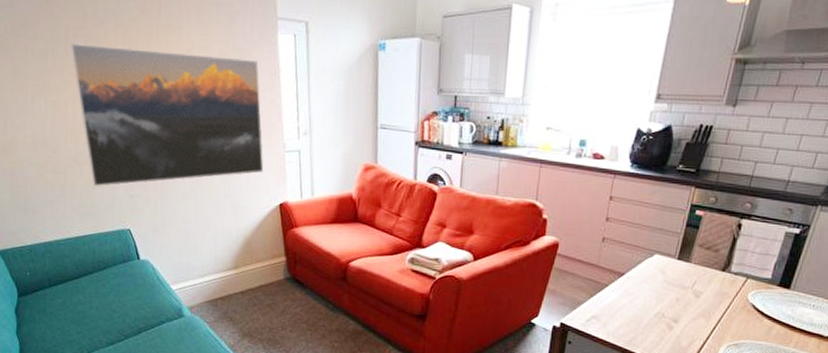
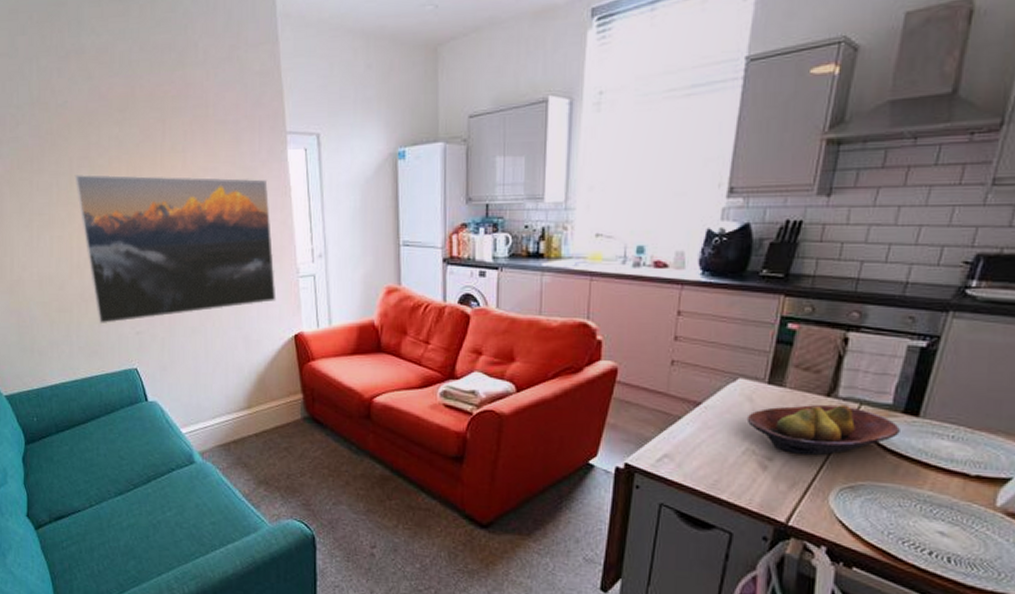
fruit bowl: none [659,277,775,319] -> present [746,404,900,455]

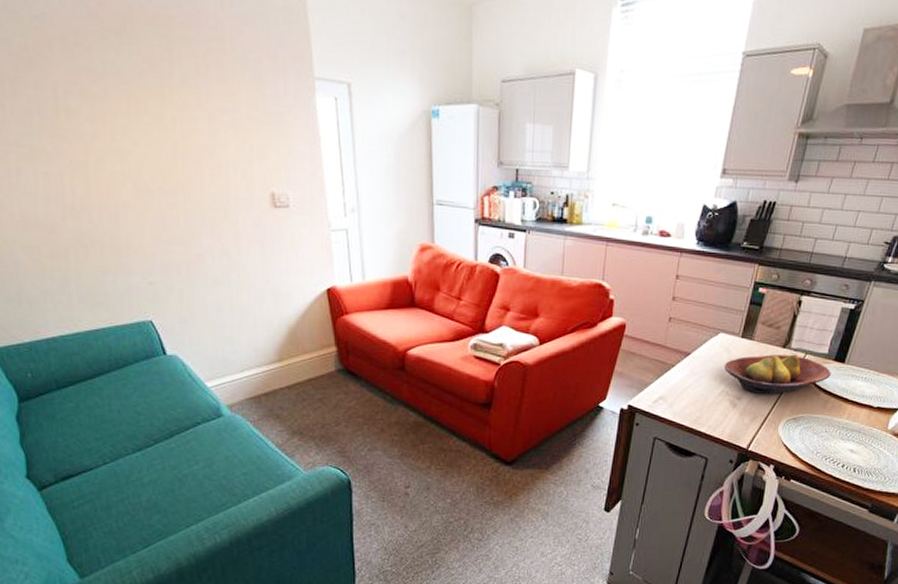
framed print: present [74,174,277,325] -> none [60,102,307,273]

